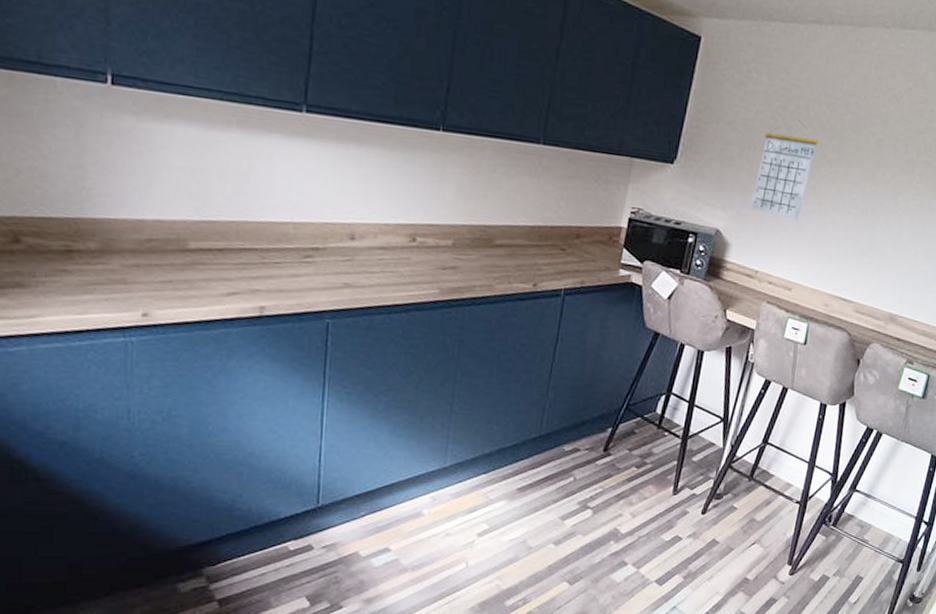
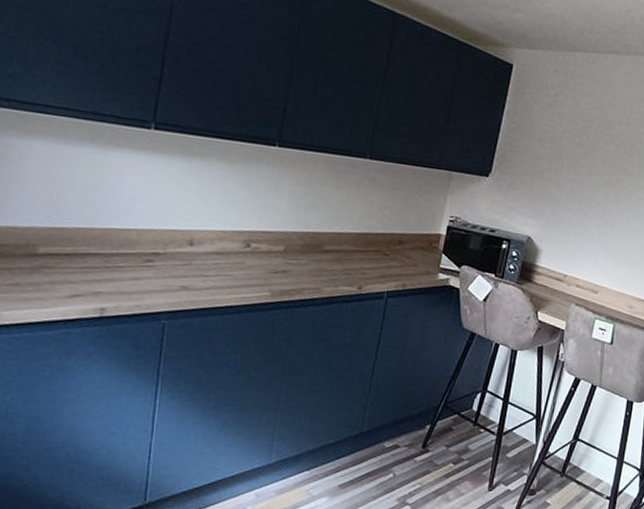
calendar: present [749,120,819,220] -> none [558,138,620,228]

